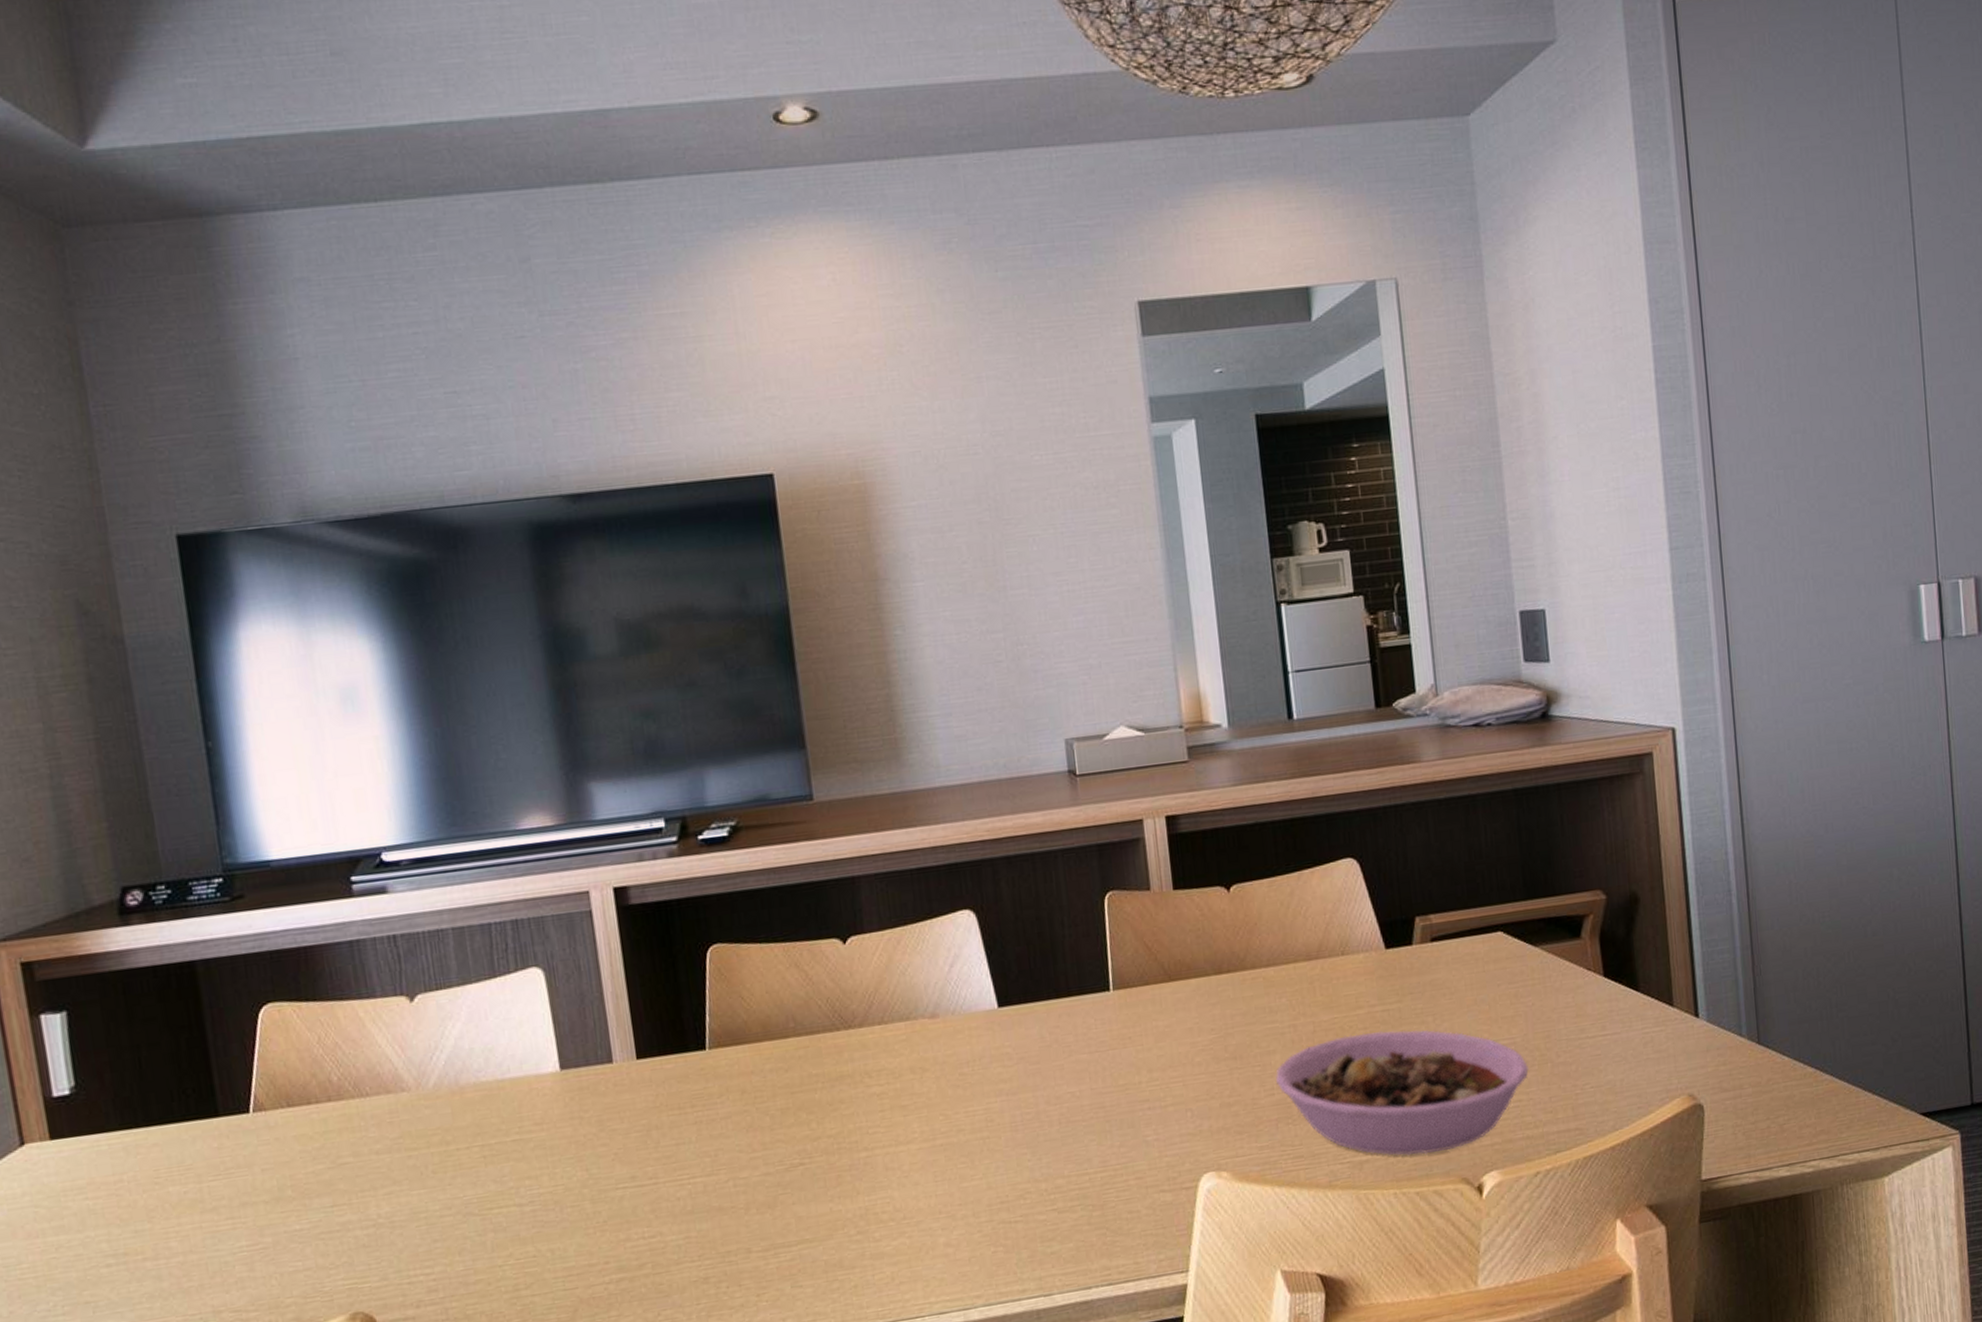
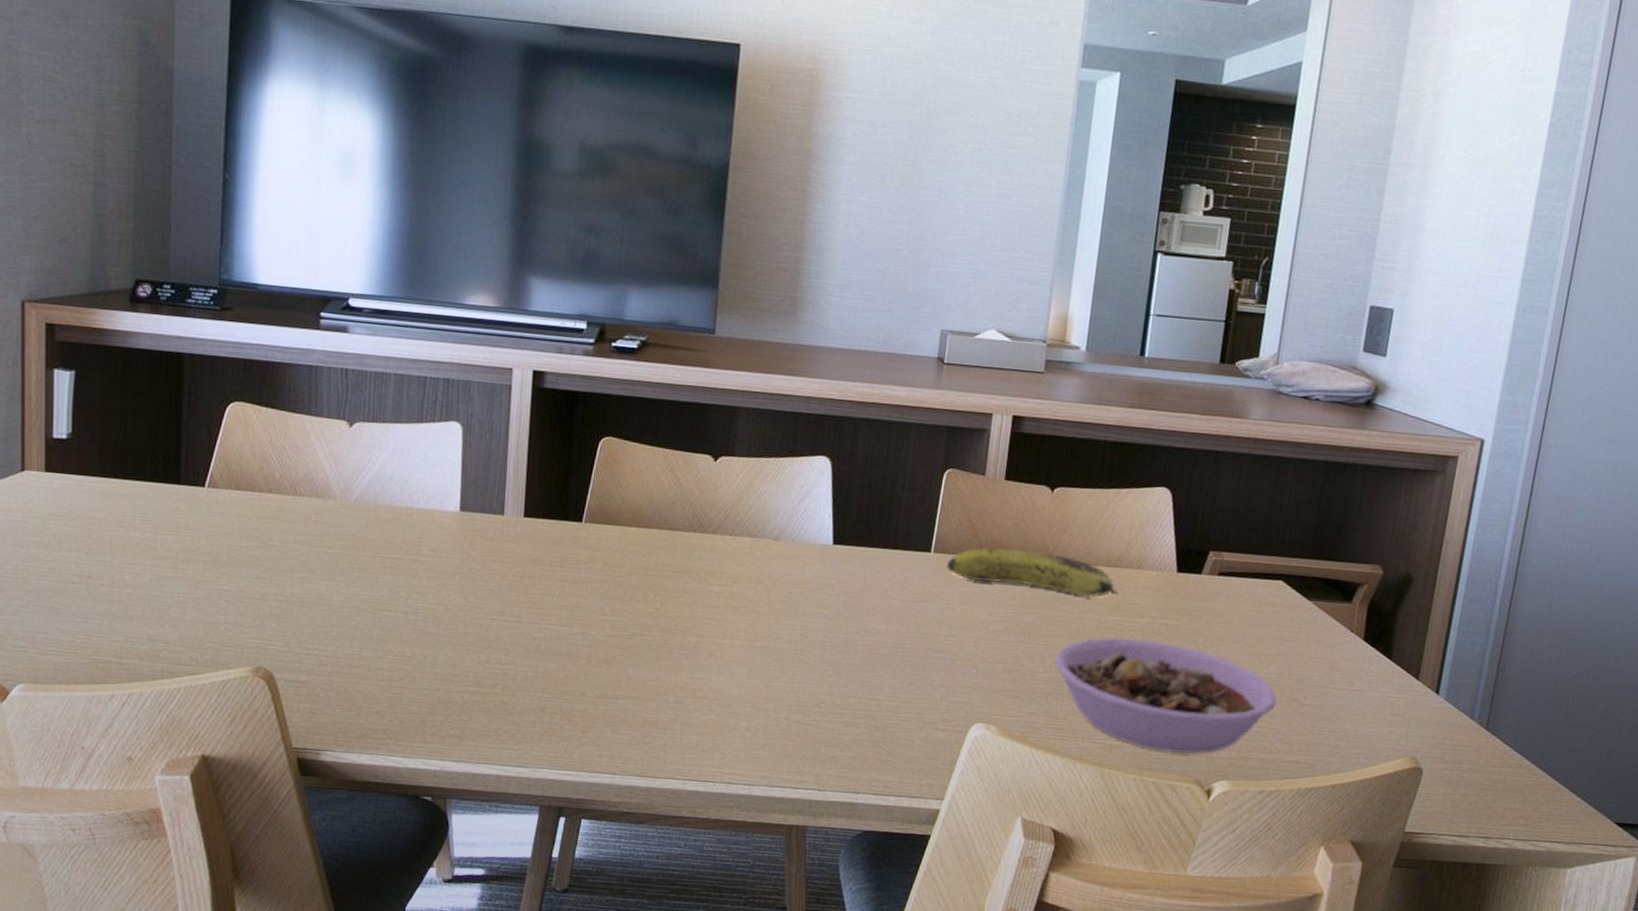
fruit: none [1130,960,1328,1012] -> present [946,547,1118,598]

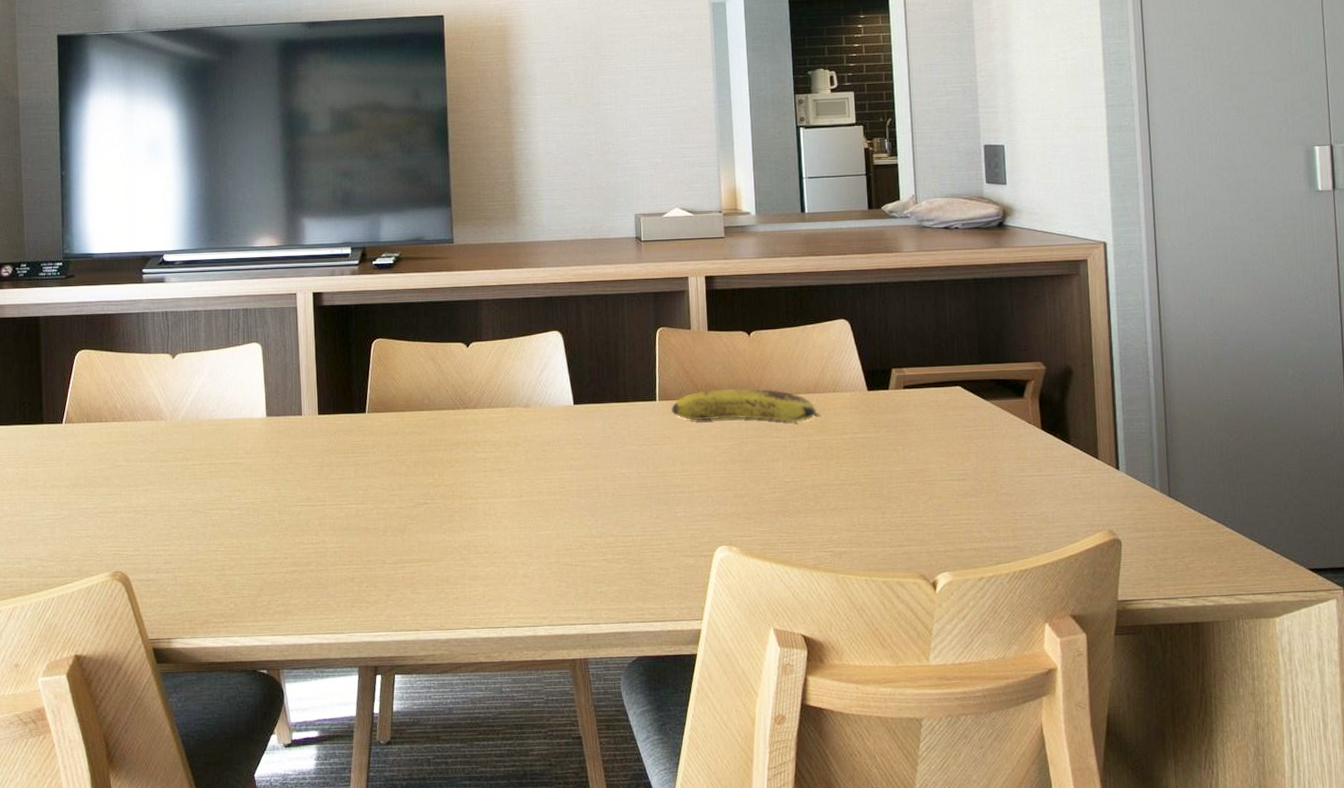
bowl: present [1055,637,1278,754] -> none [778,452,978,553]

